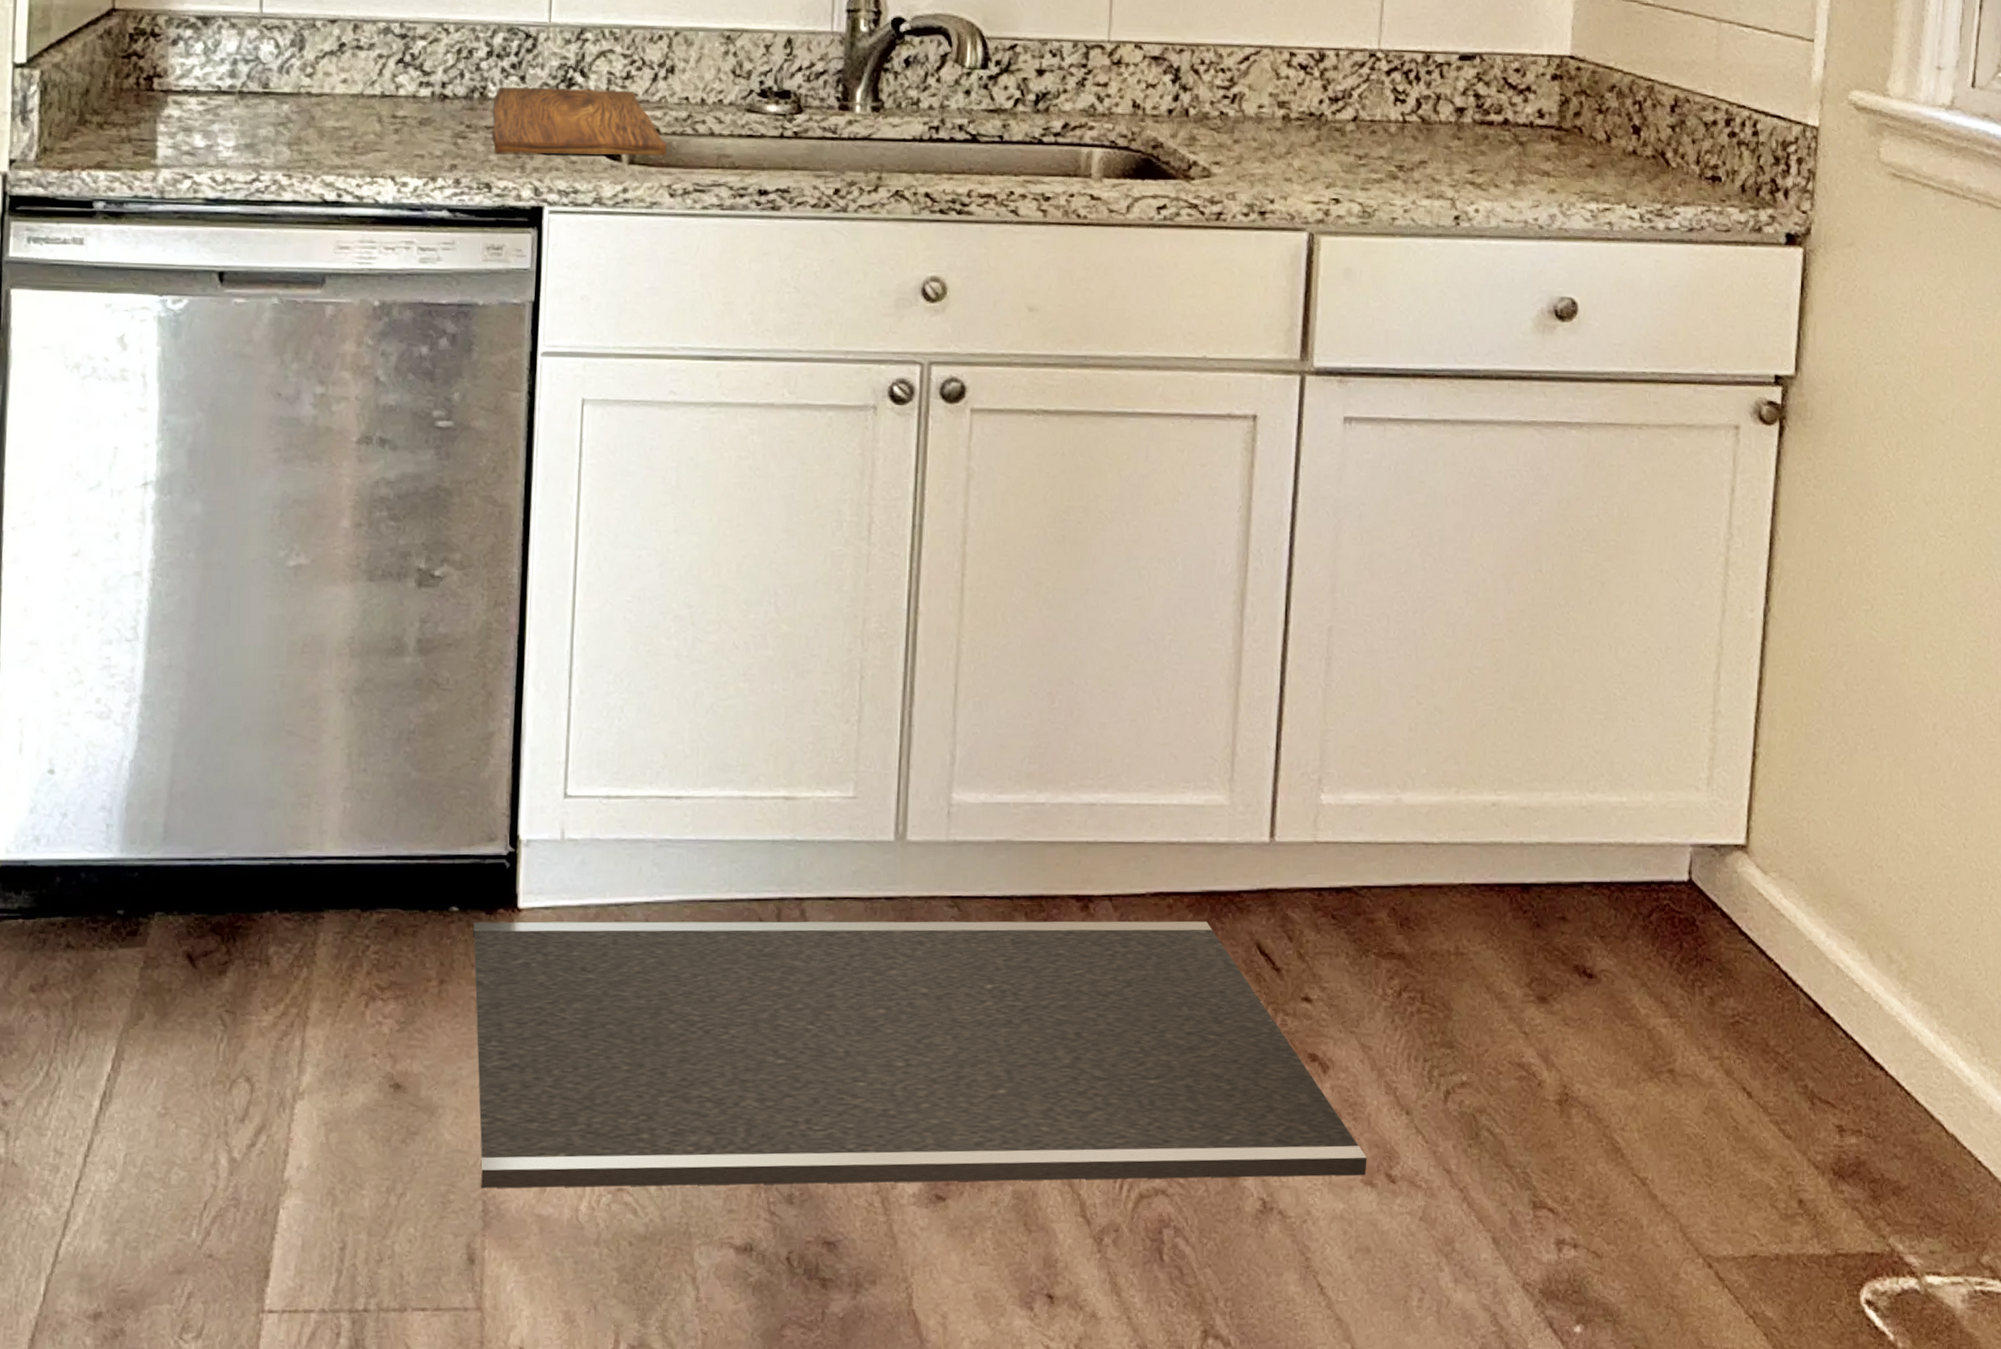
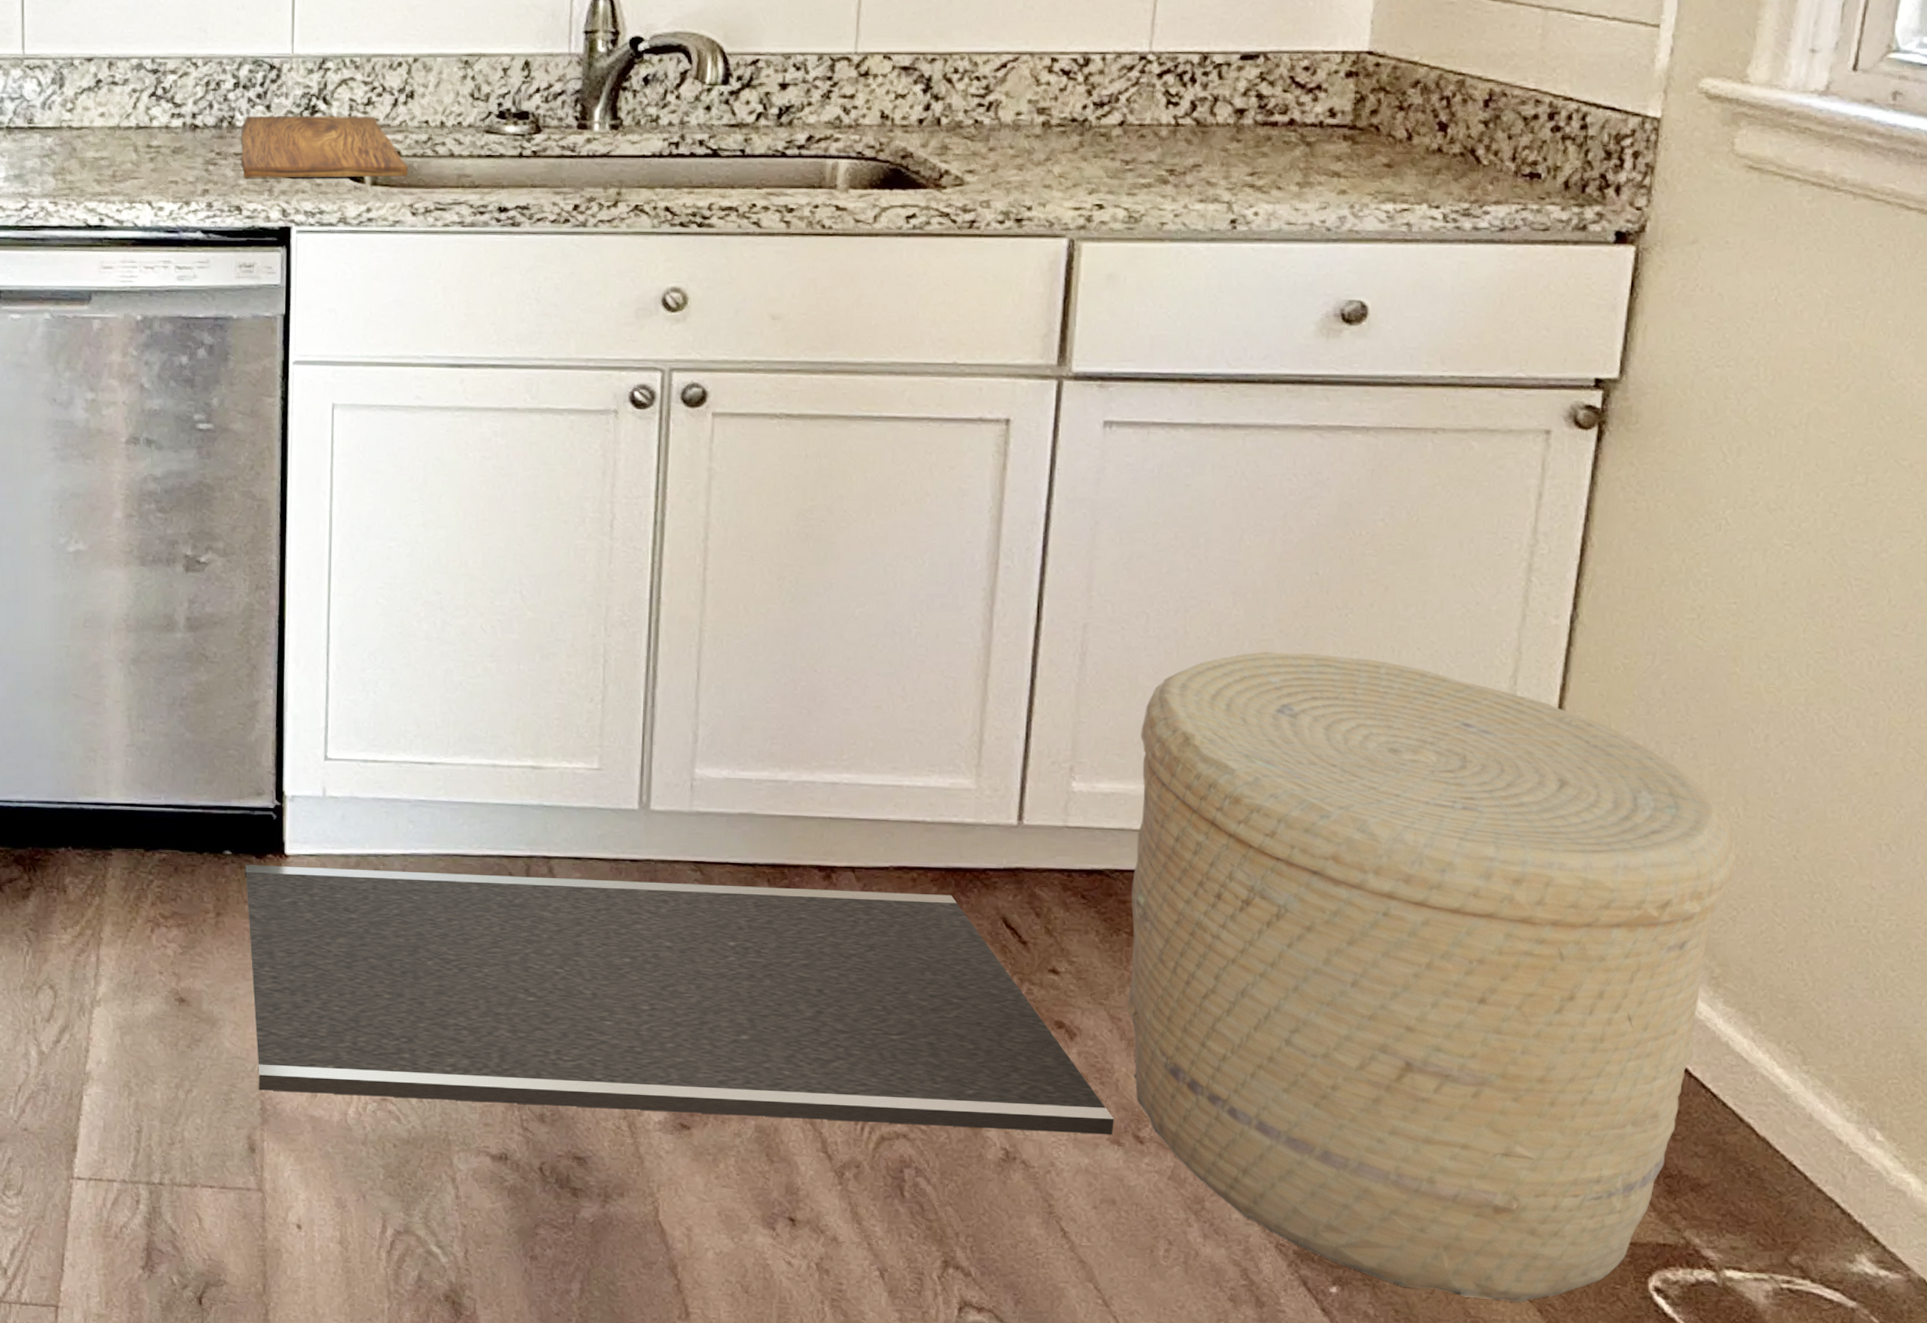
basket: none [1378,652,1916,1327] -> present [1128,652,1737,1303]

